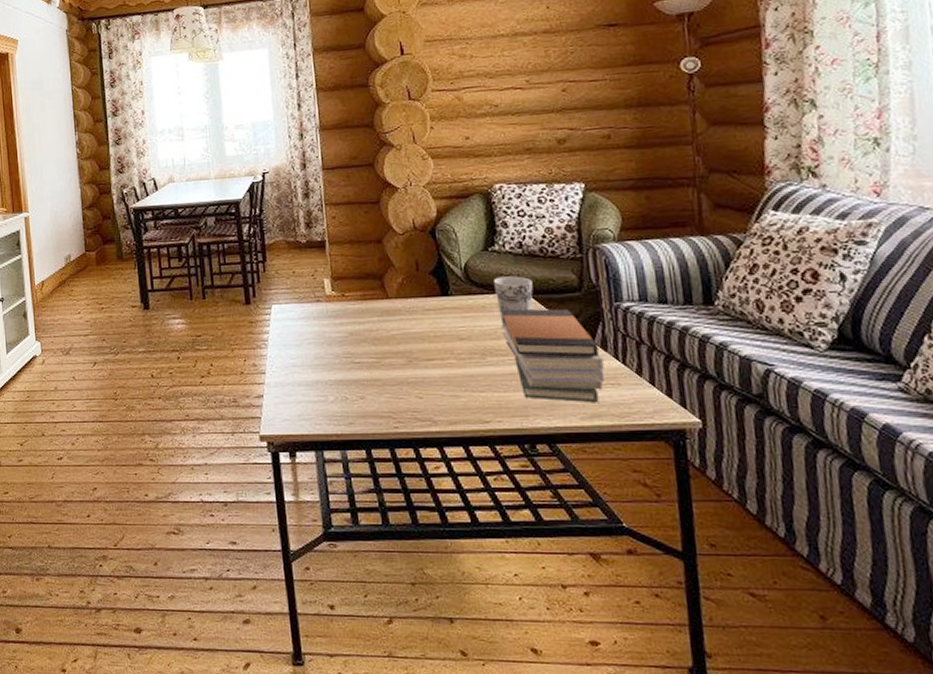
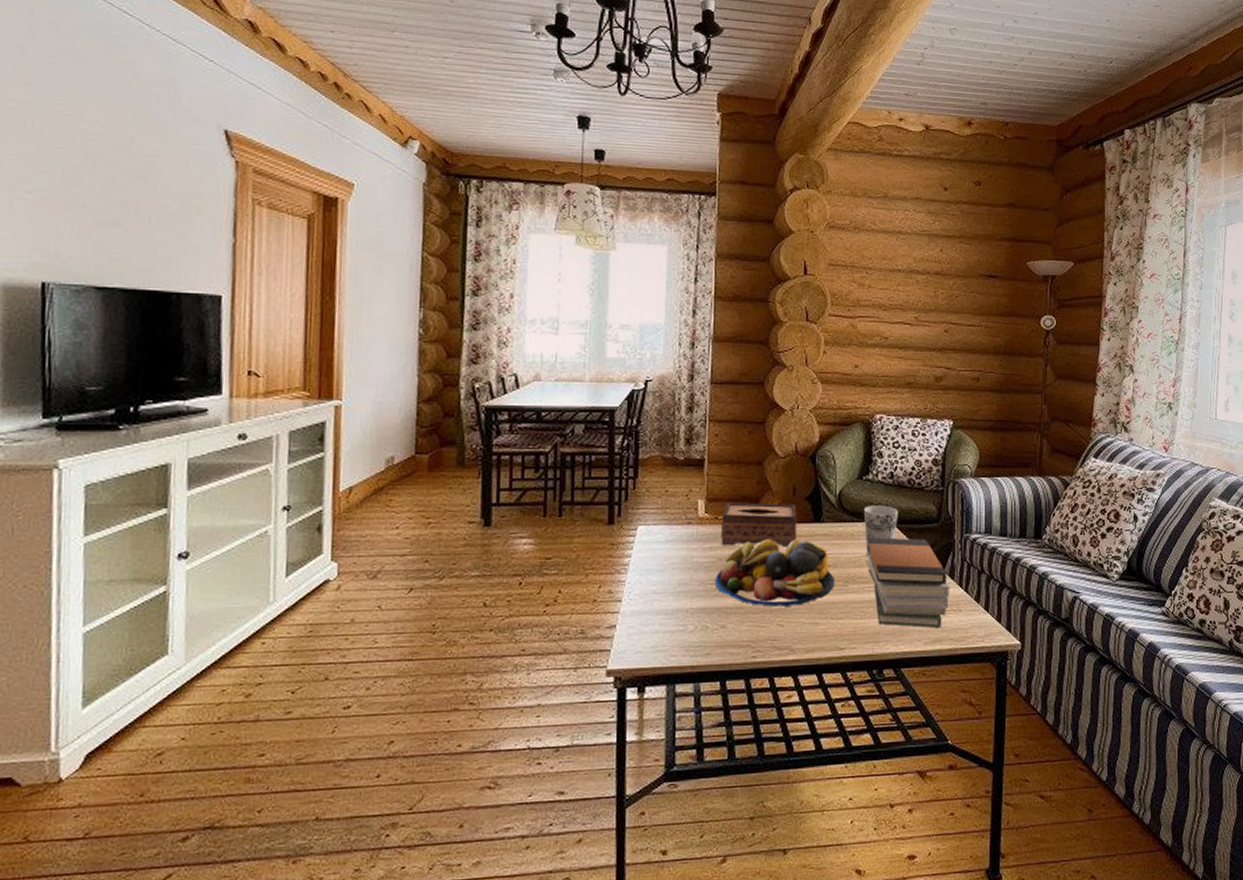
tissue box: none [348,279,426,321] -> present [721,502,797,547]
fruit bowl: none [348,313,472,379] -> present [714,539,835,607]

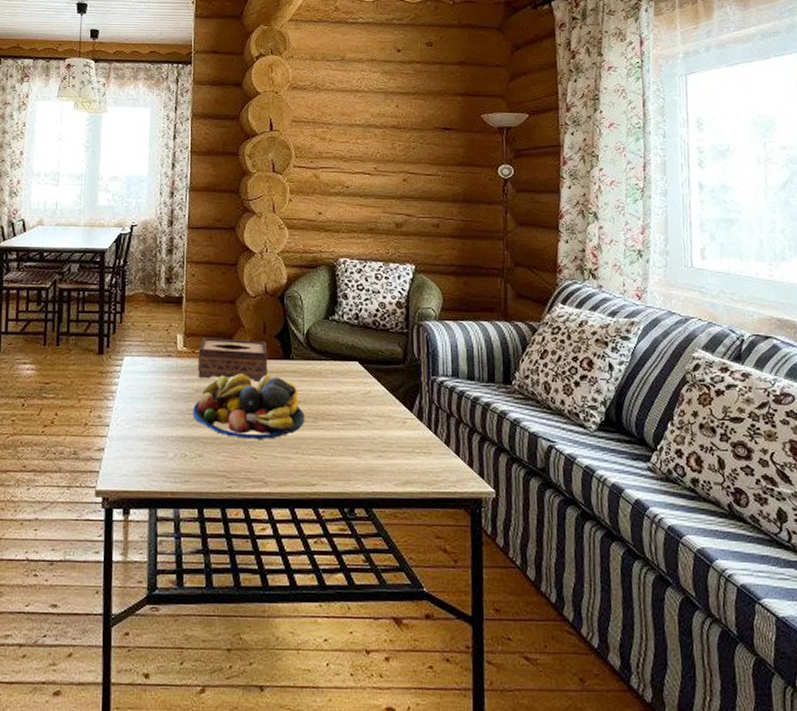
cup: present [864,505,898,554] -> none [331,345,364,392]
book stack: present [865,537,949,629] -> none [334,376,419,470]

